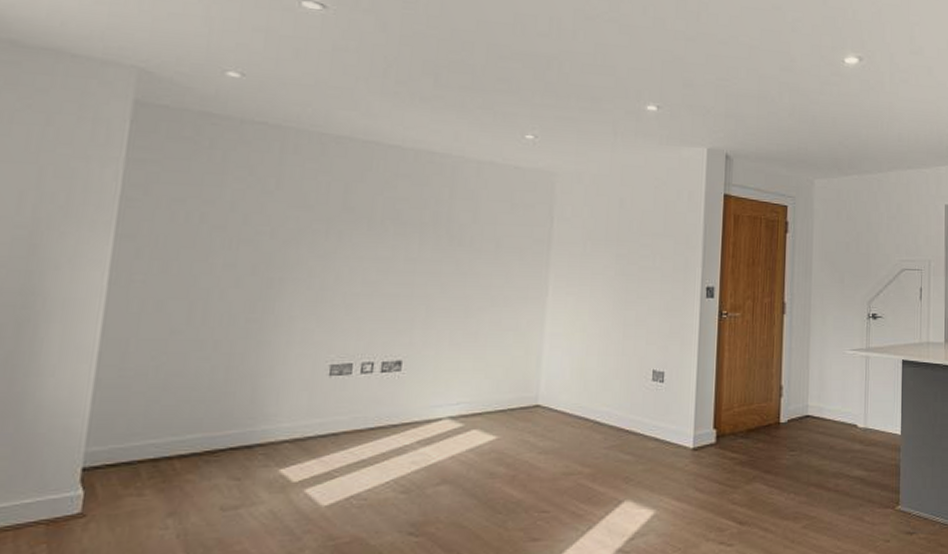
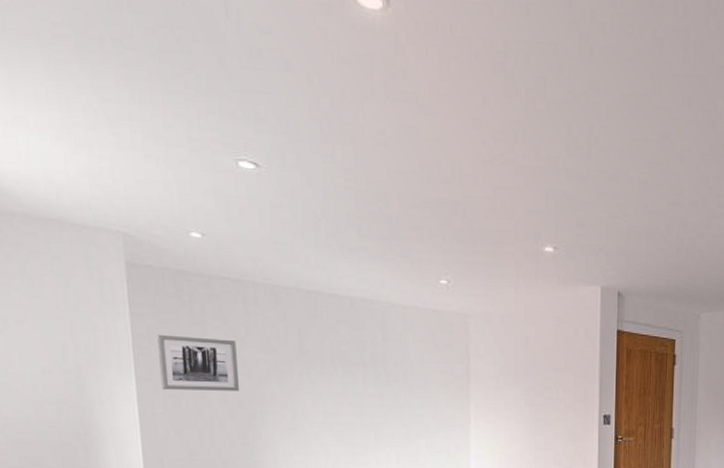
wall art: none [148,184,262,254] -> present [157,334,239,391]

